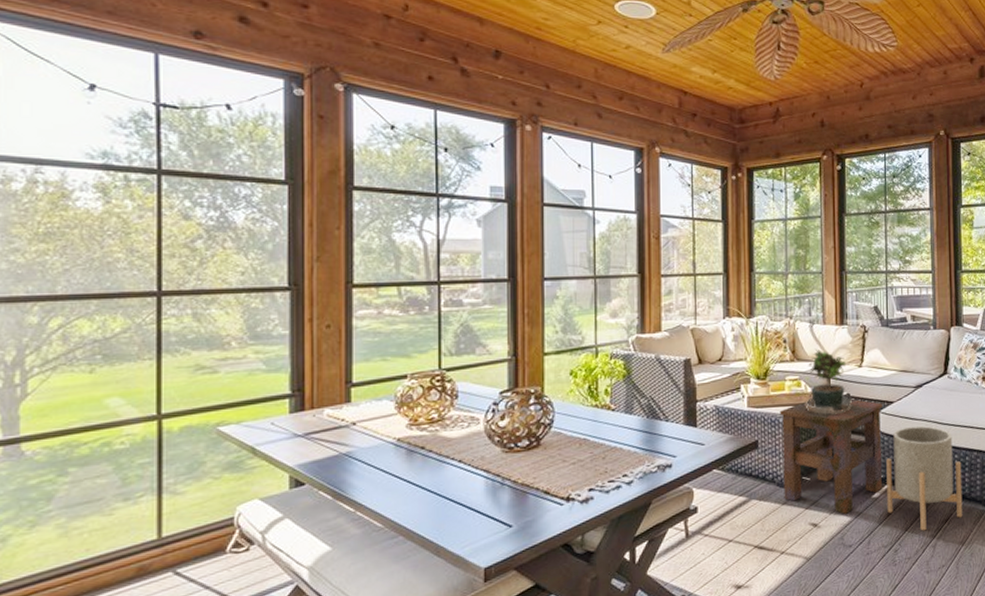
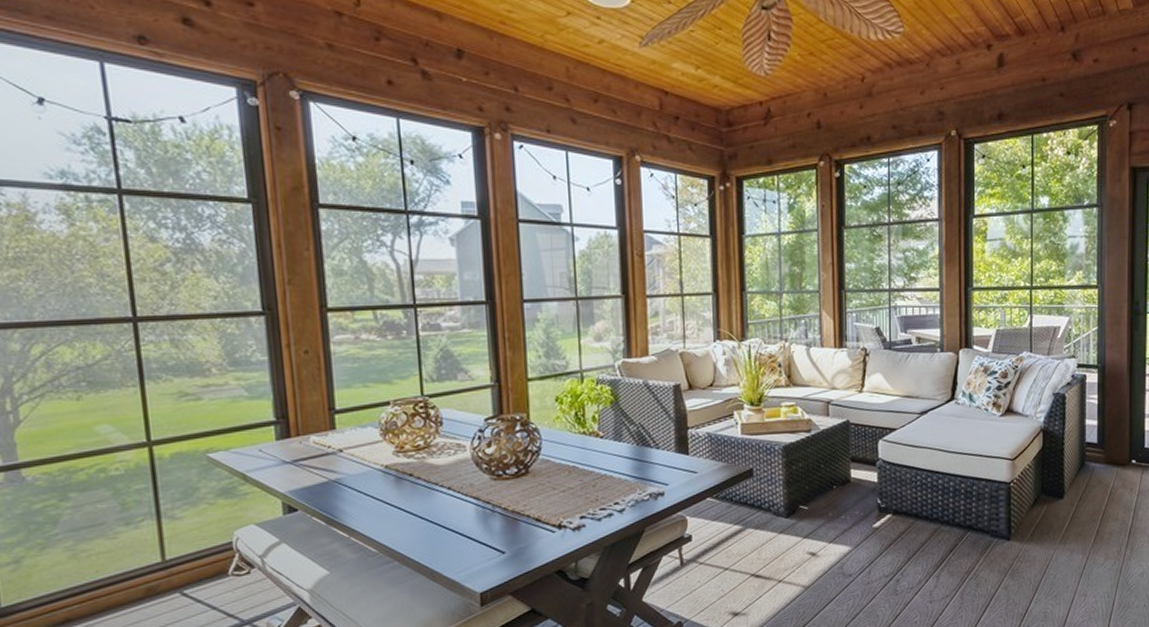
side table: present [780,399,883,514] -> none [775,426,884,544]
potted plant: present [805,348,852,415] -> none [802,373,852,443]
planter: present [886,426,963,531] -> none [888,454,969,561]

